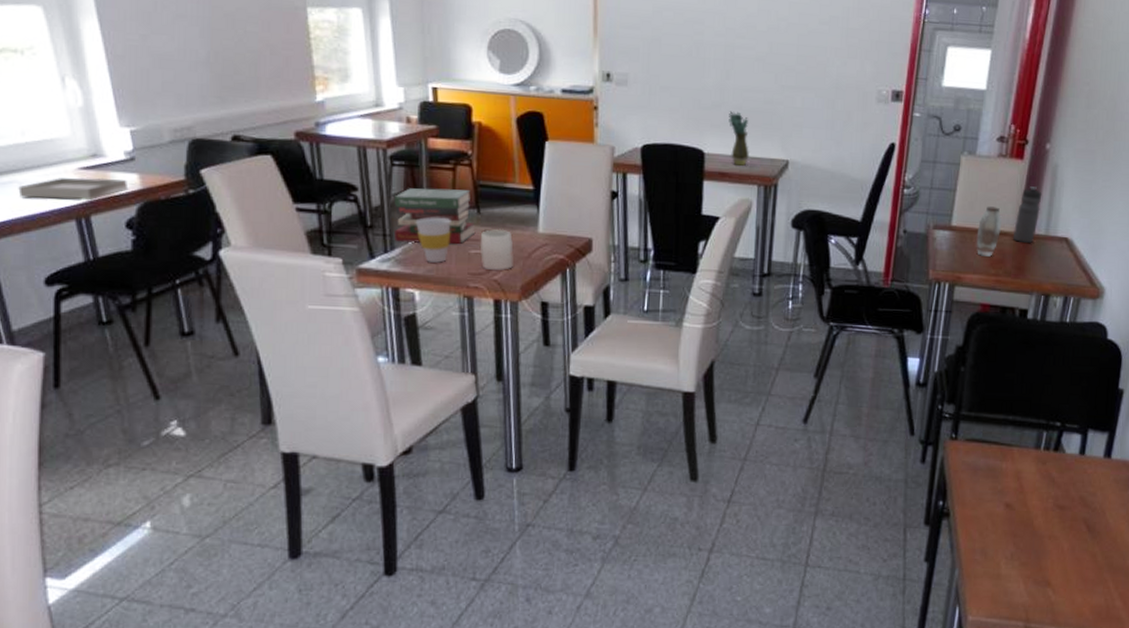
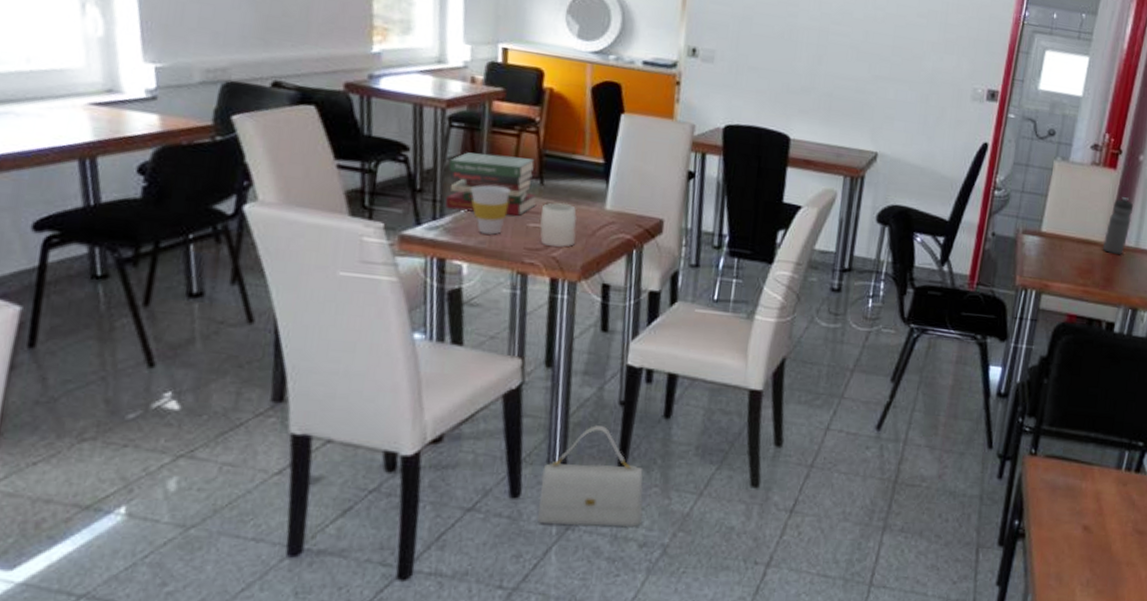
tray: present [18,177,129,200] -> none [14,112,146,139]
handbag: none [501,431,594,523] -> present [538,424,644,528]
vase: present [729,111,750,166] -> none [817,97,838,155]
vase: present [976,206,1002,257] -> none [1065,214,1092,266]

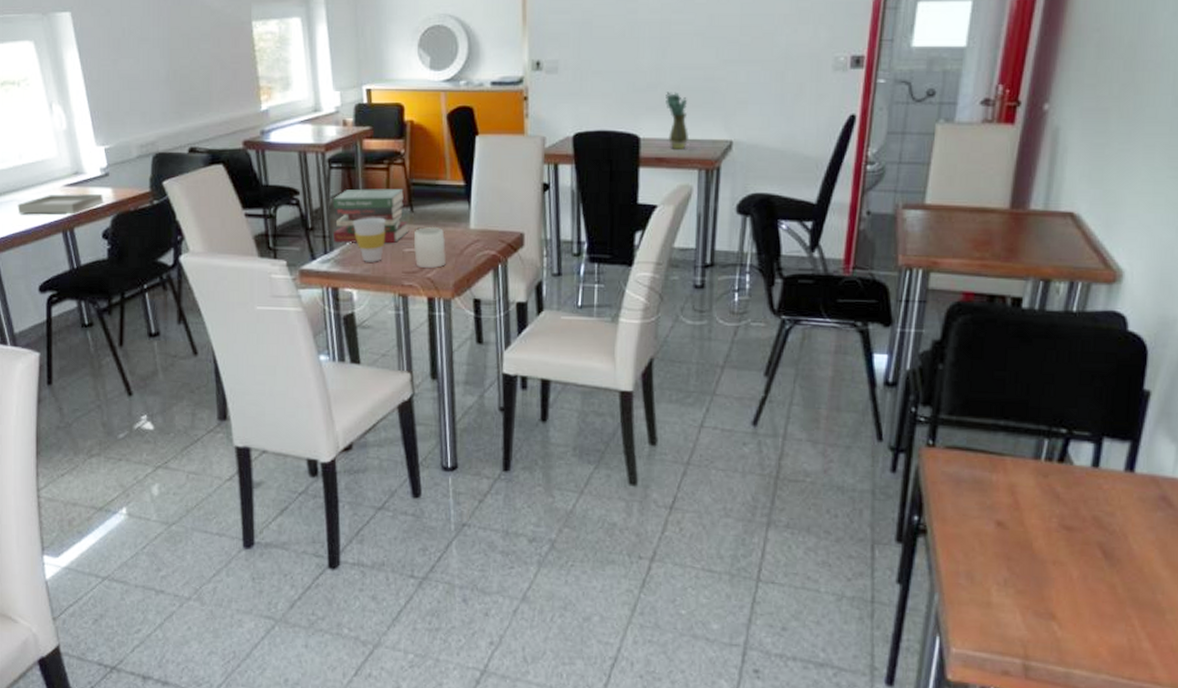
tray: none [14,112,146,139] -> present [17,194,104,214]
handbag: present [538,424,644,528] -> none [437,430,529,524]
vase: none [817,97,838,155] -> present [665,92,690,149]
water bottle: present [1102,197,1134,255] -> none [1001,155,1040,221]

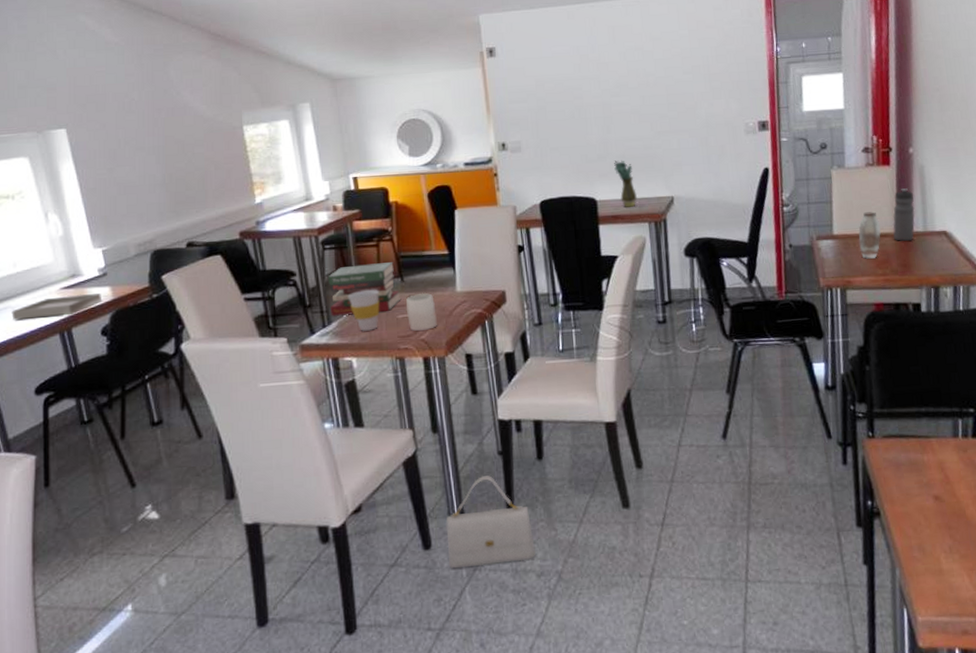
handbag: none [437,430,529,524] -> present [446,475,536,569]
vase: none [955,180,988,238] -> present [858,212,881,259]
water bottle: none [1001,155,1040,221] -> present [892,188,915,242]

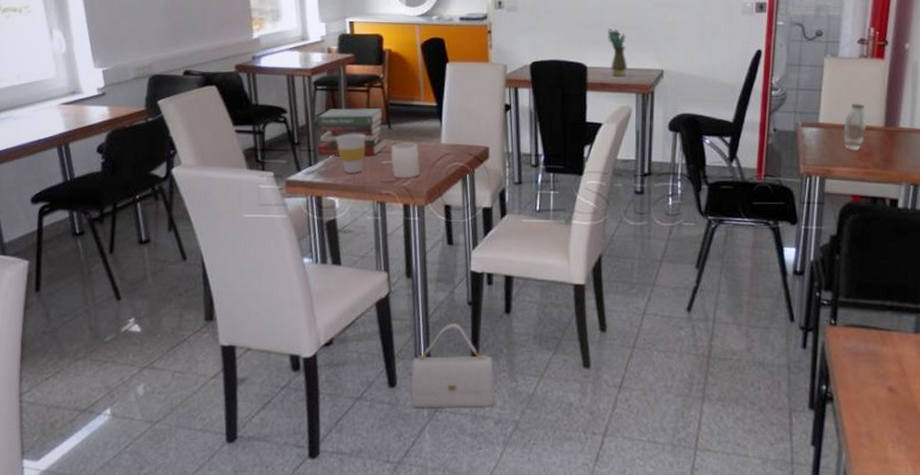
tray: present [11,293,103,320] -> none [13,111,100,130]
water bottle: present [892,188,915,242] -> none [878,83,905,137]

